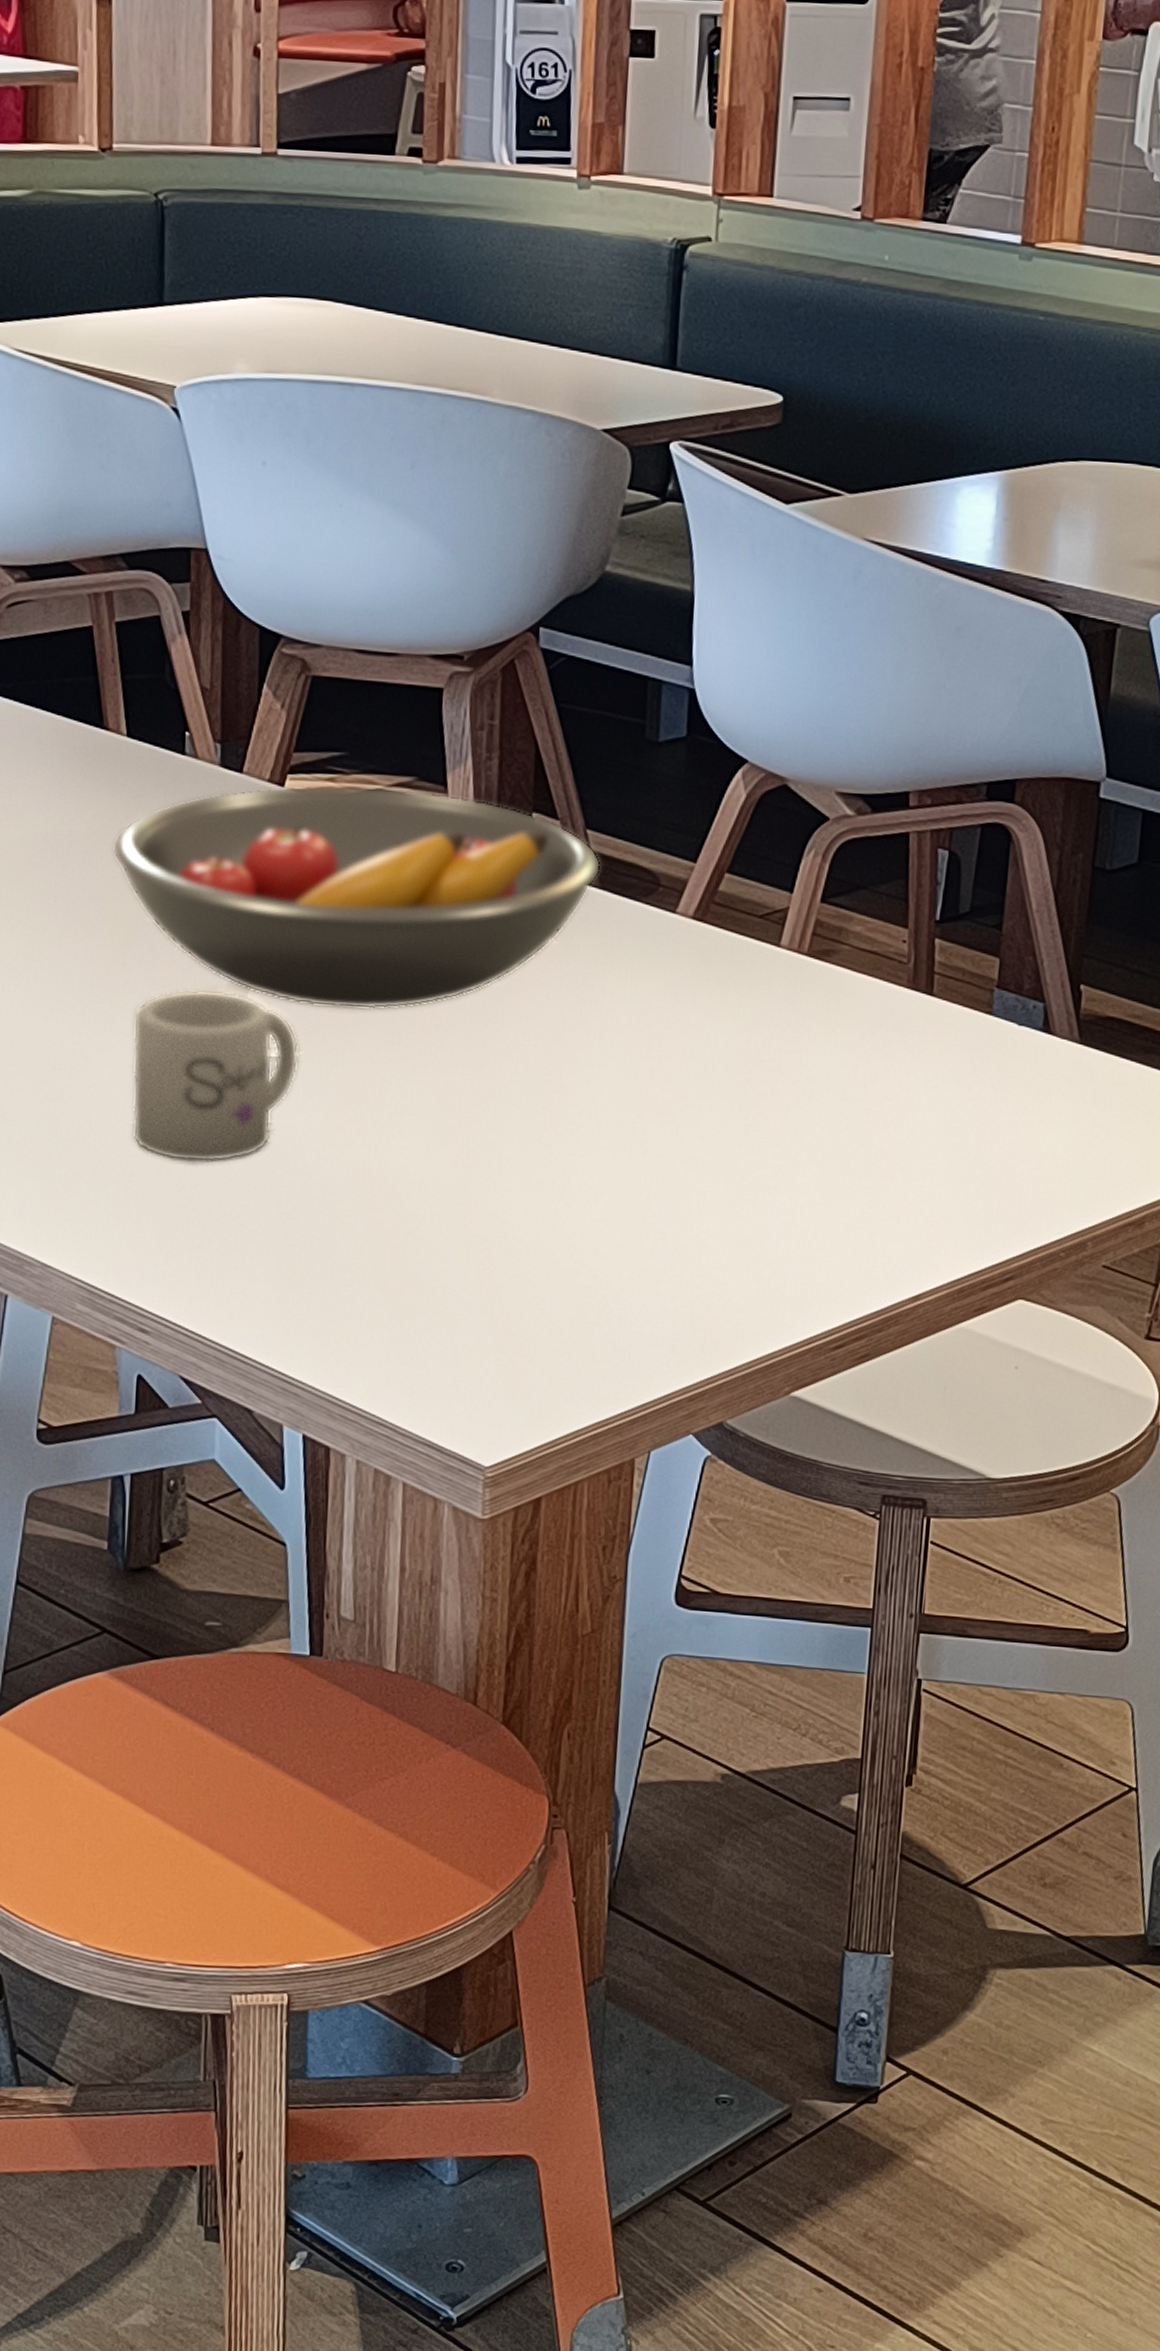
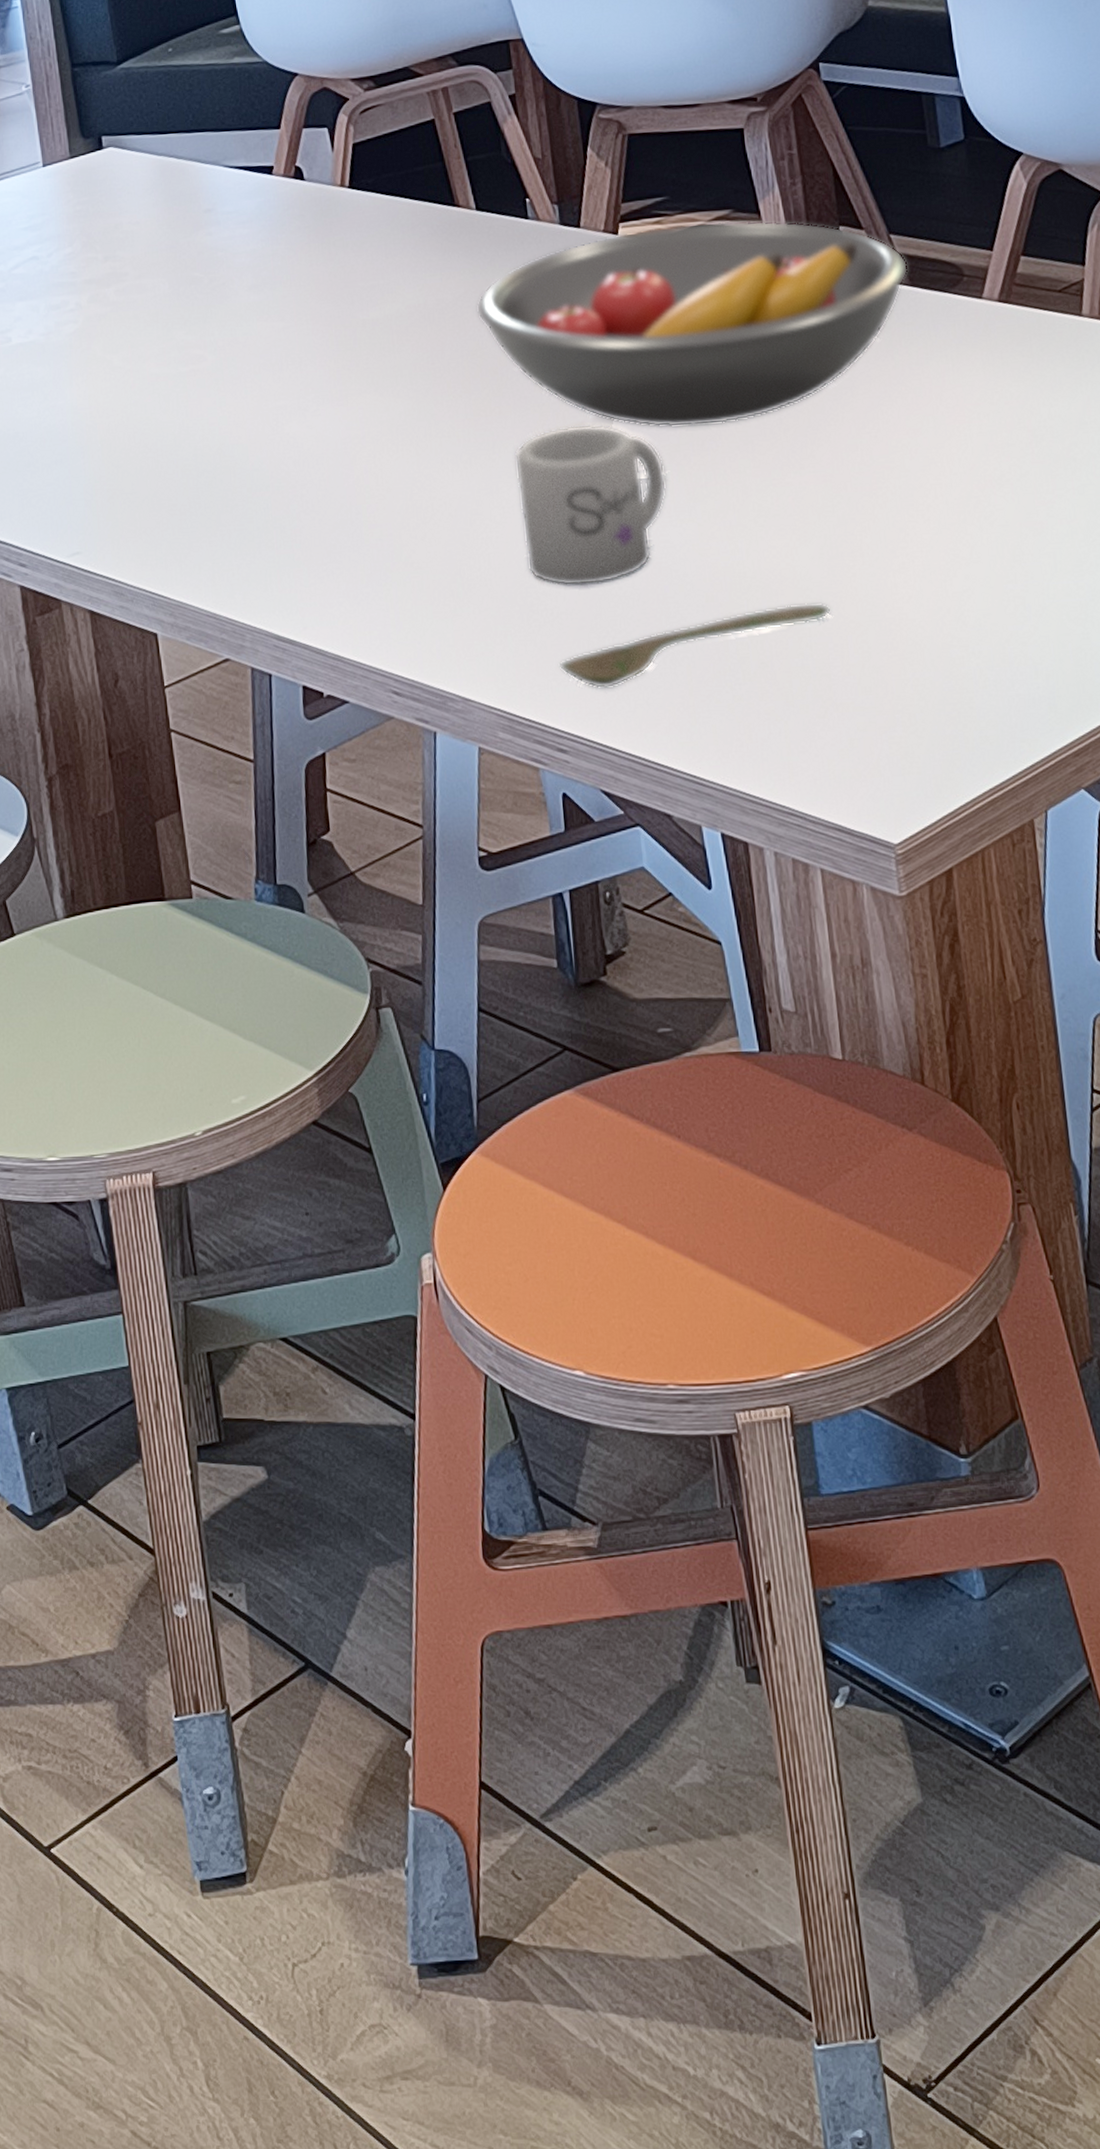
spoon: none [152,1209,457,1273] -> present [559,602,831,689]

